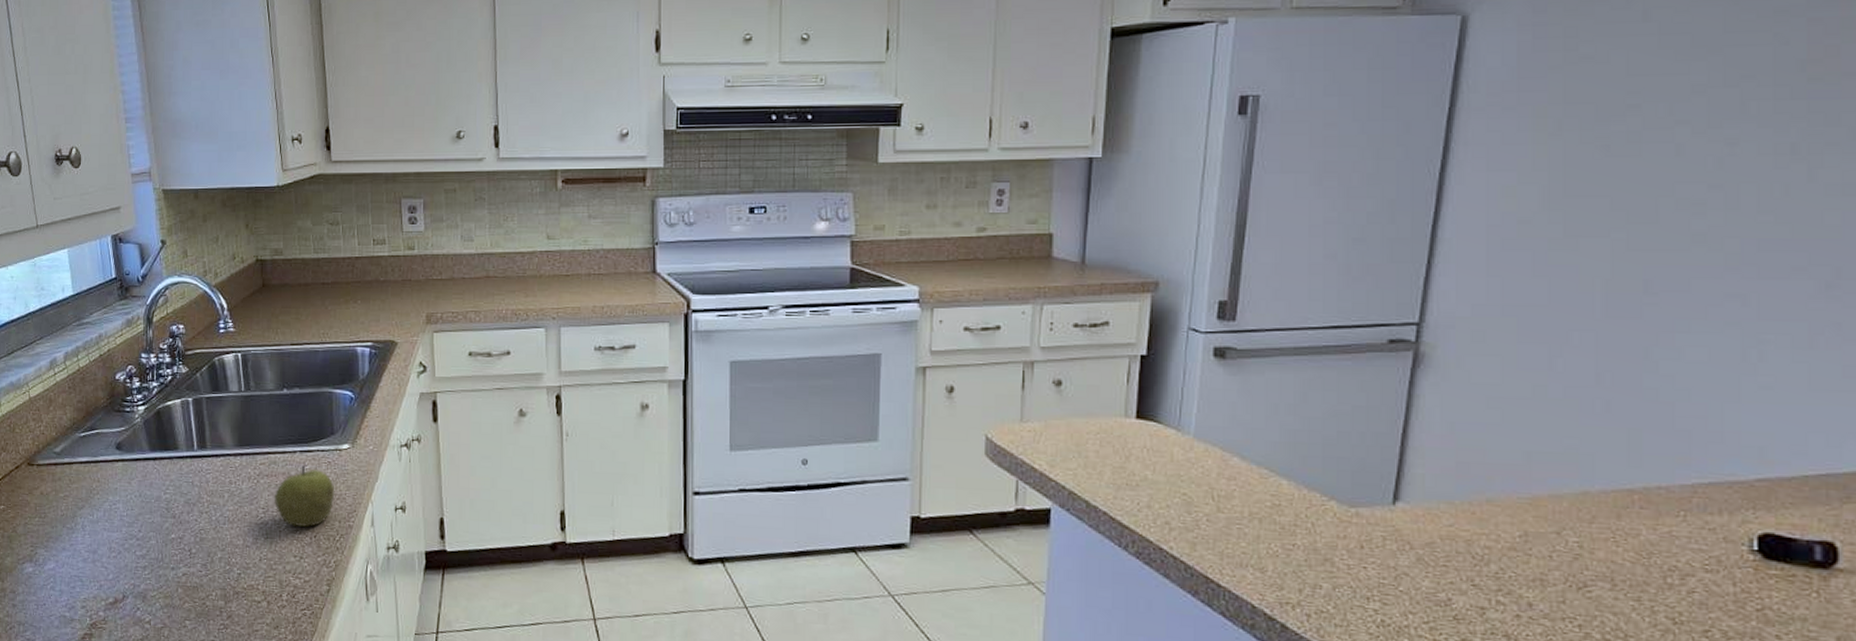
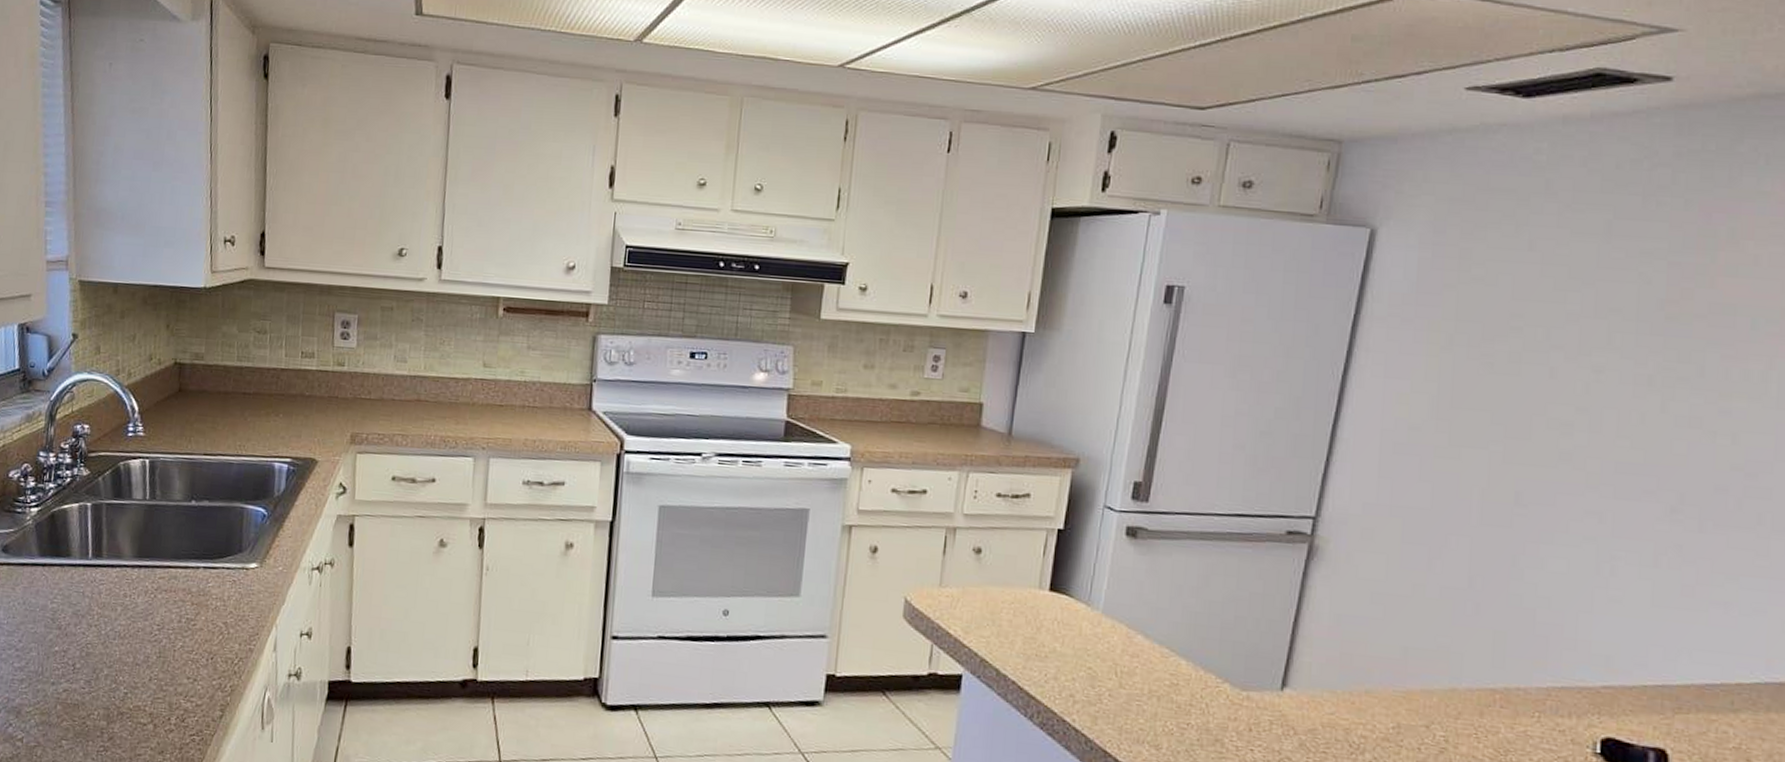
apple: present [273,465,335,527] -> none [170,582,238,648]

